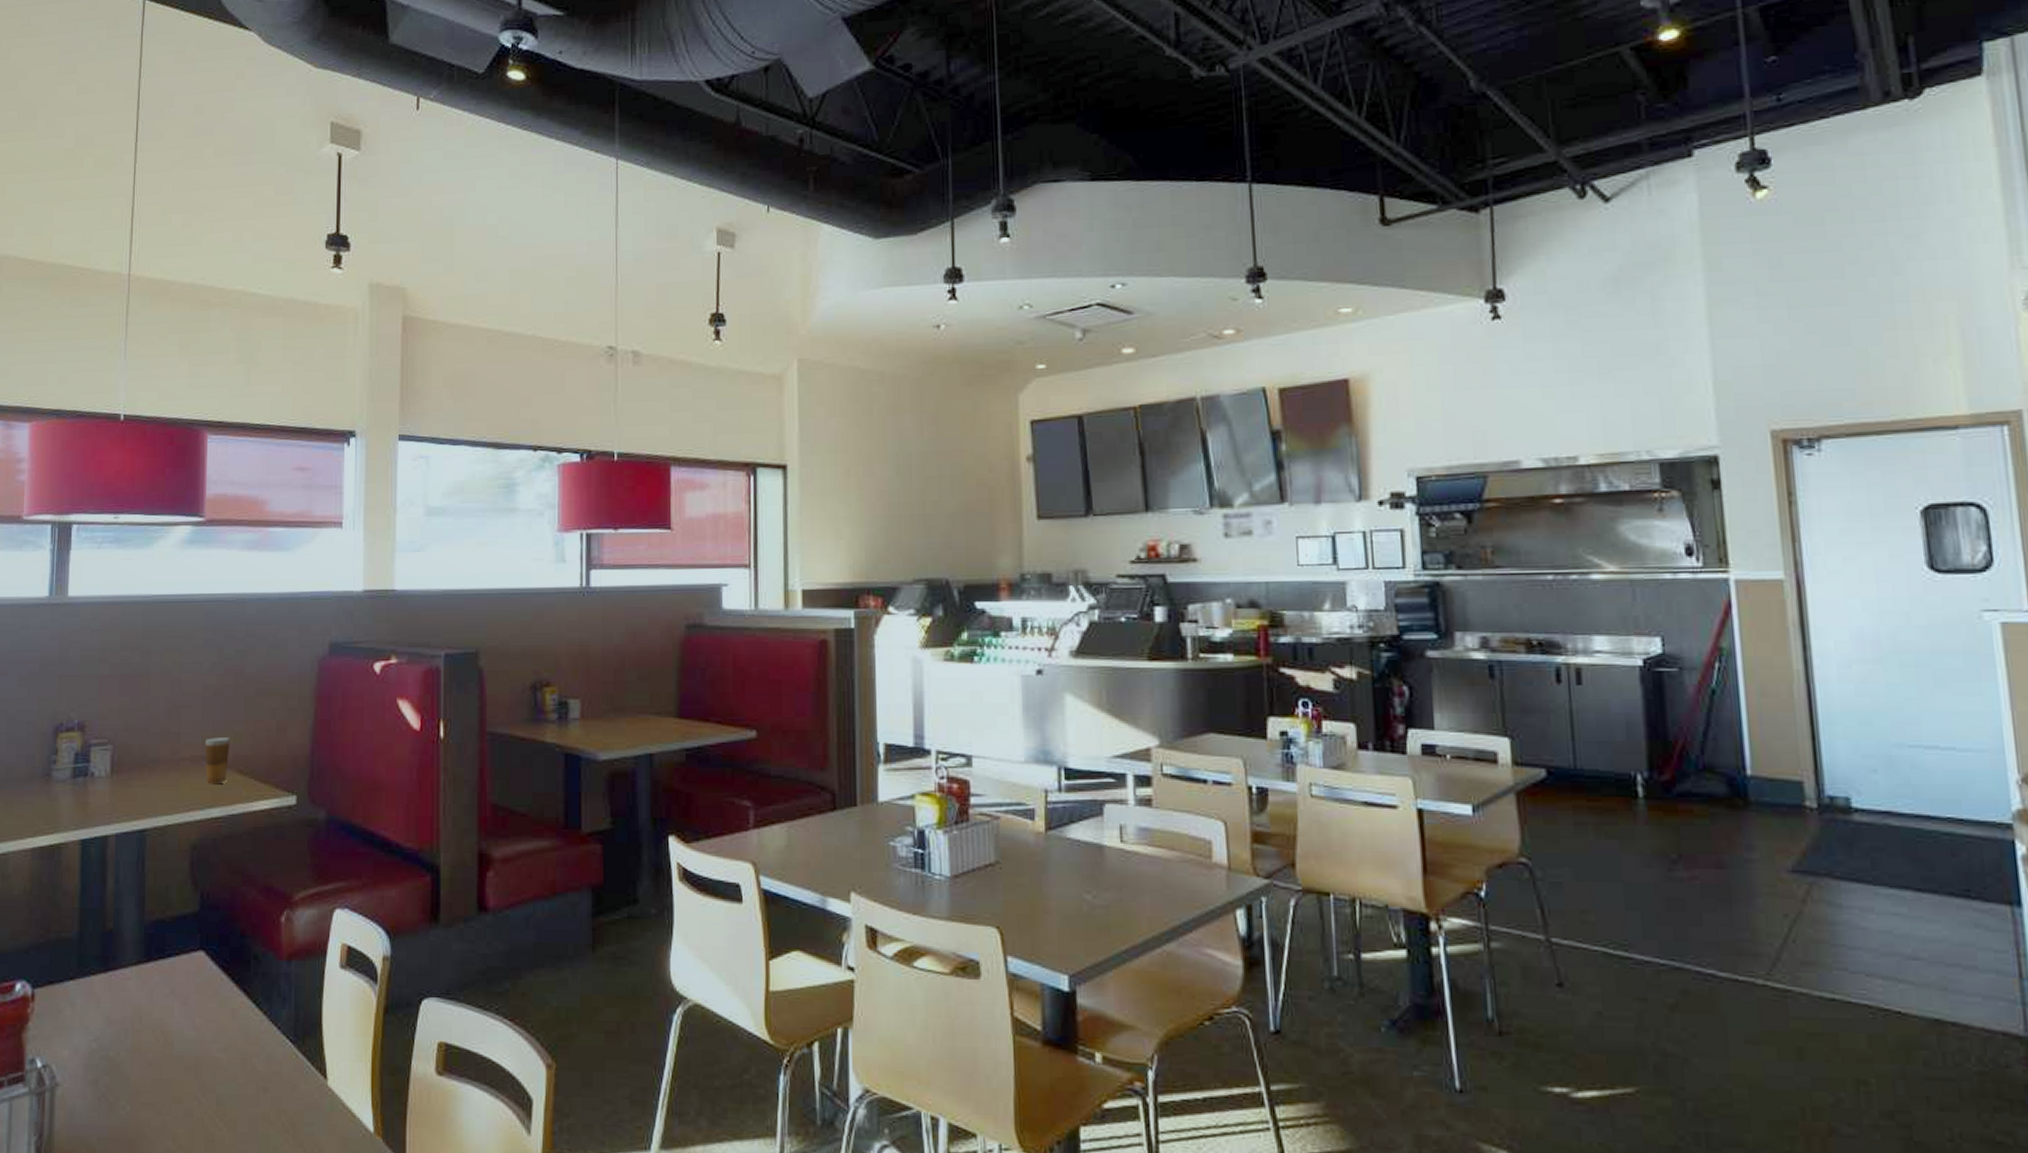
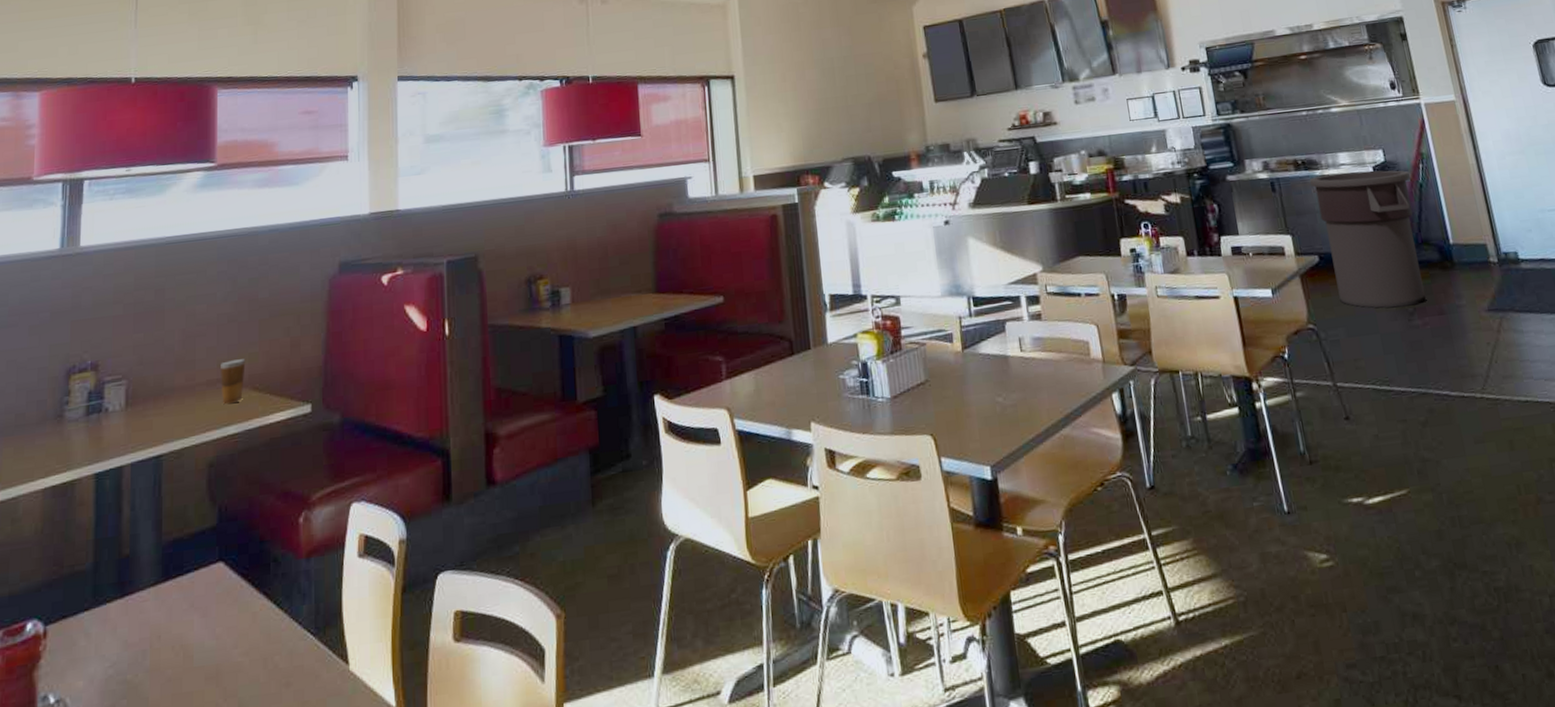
trash can: none [1545,664,1700,851] -> present [1309,170,1426,309]

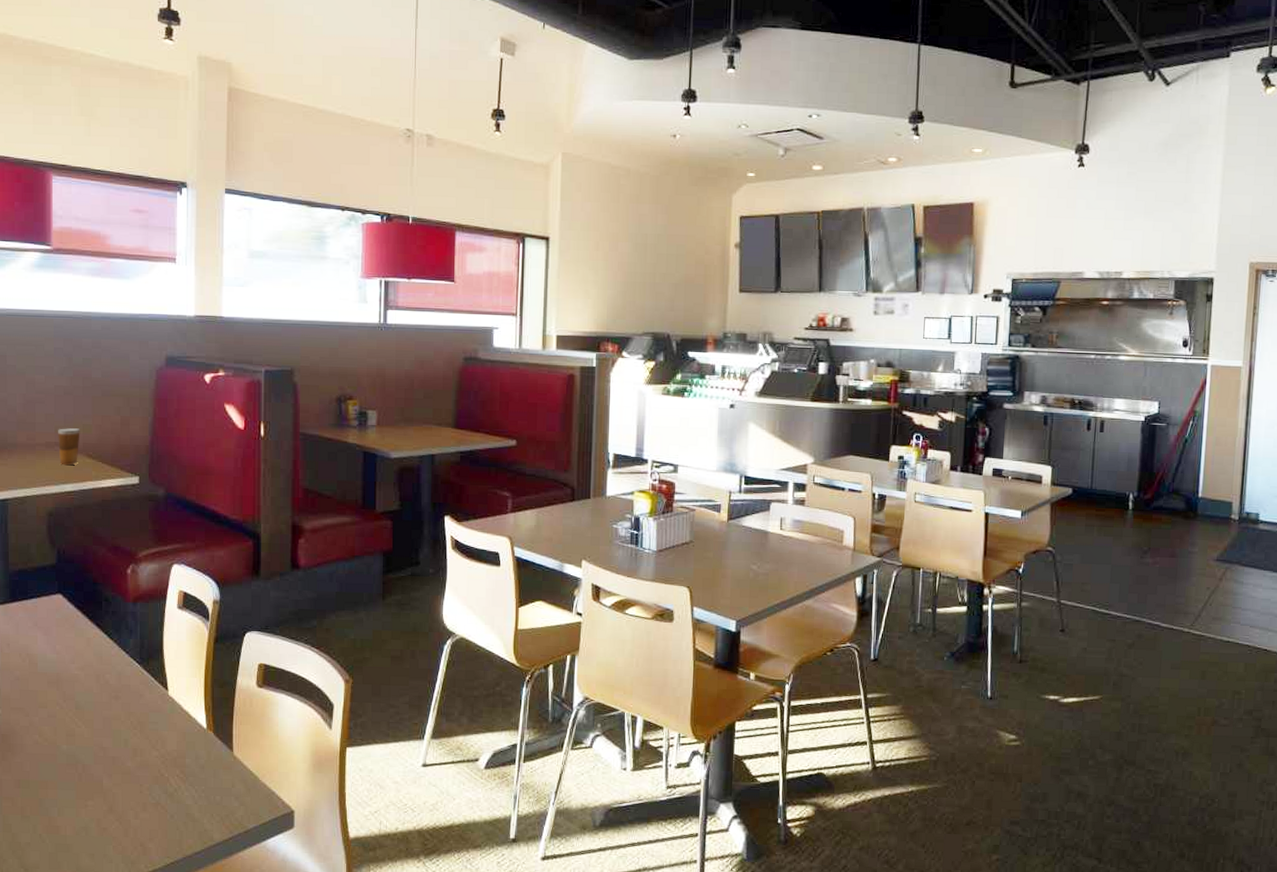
trash can: present [1309,170,1426,309] -> none [1081,417,1179,545]

